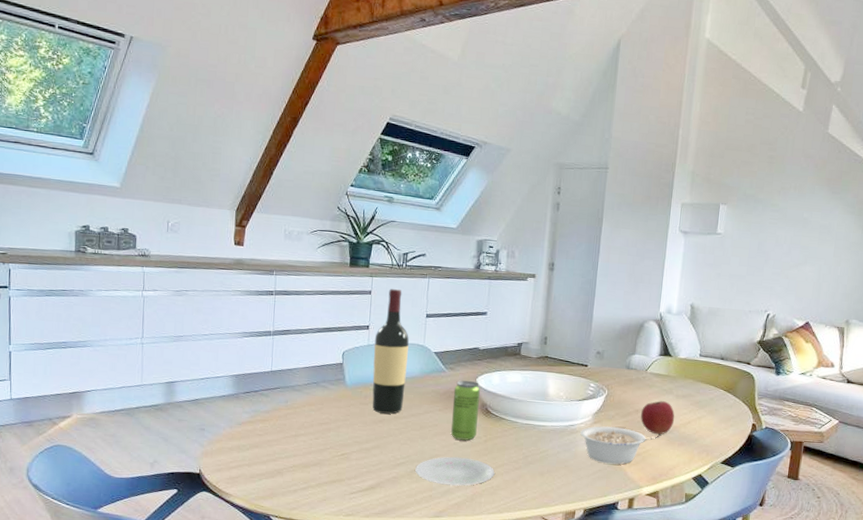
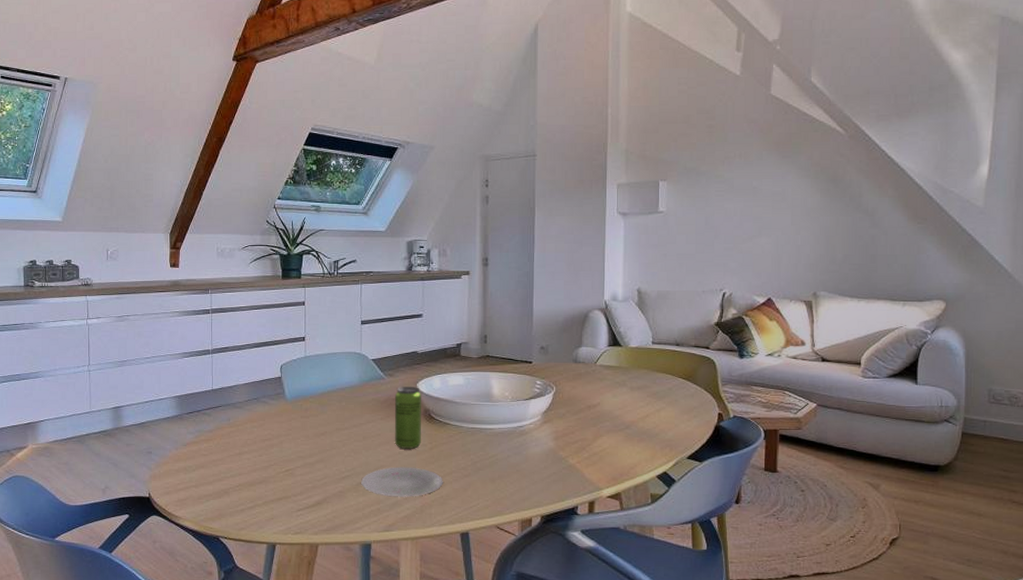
wine bottle: present [372,288,409,414] -> none [311,297,346,426]
legume: present [580,426,659,465] -> none [530,425,616,466]
apple: present [640,401,675,435] -> none [593,394,631,431]

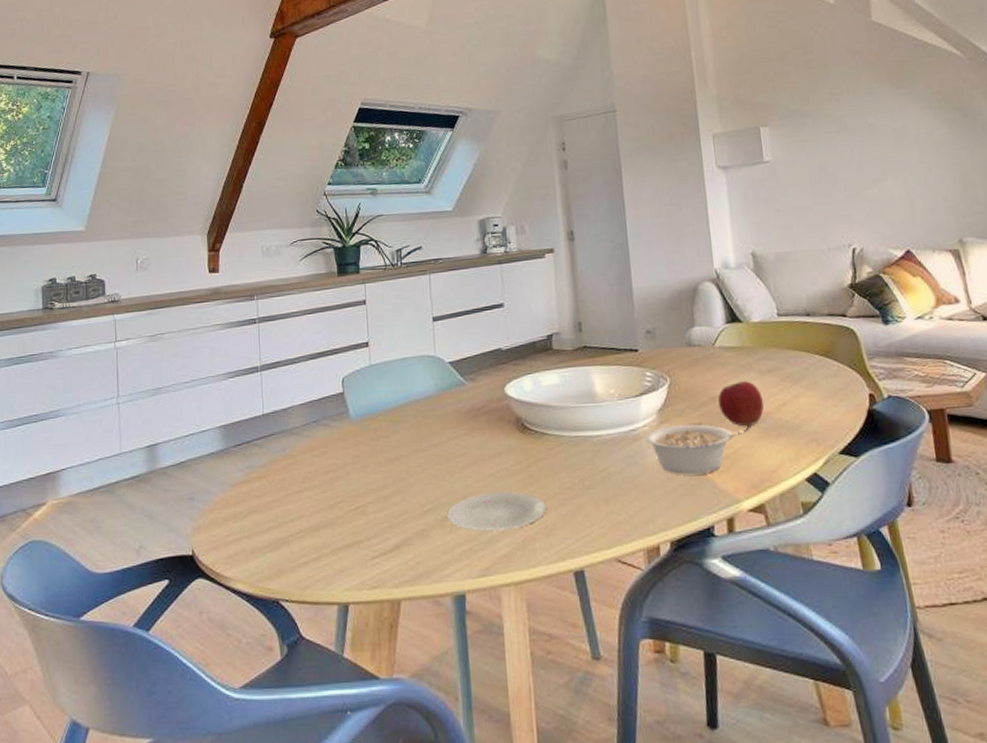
beverage can: present [394,387,421,449] -> none [479,391,515,469]
legume: none [530,425,616,466] -> present [645,424,749,475]
apple: none [593,394,631,431] -> present [718,381,765,427]

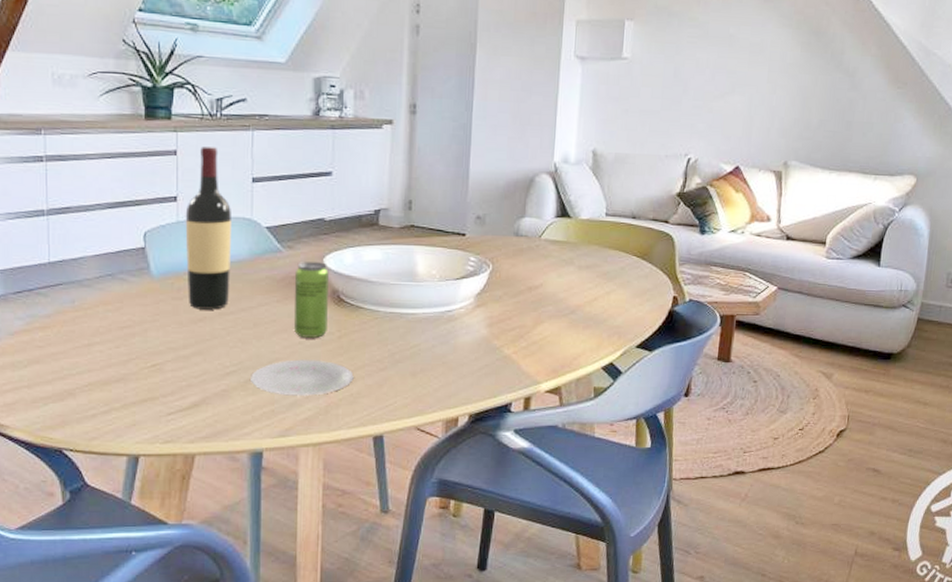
wine bottle: none [376,292,421,449] -> present [185,145,233,310]
beverage can: none [479,391,515,469] -> present [294,262,329,338]
legume: present [645,424,749,475] -> none [460,310,559,357]
apple: present [718,381,765,427] -> none [534,274,578,317]

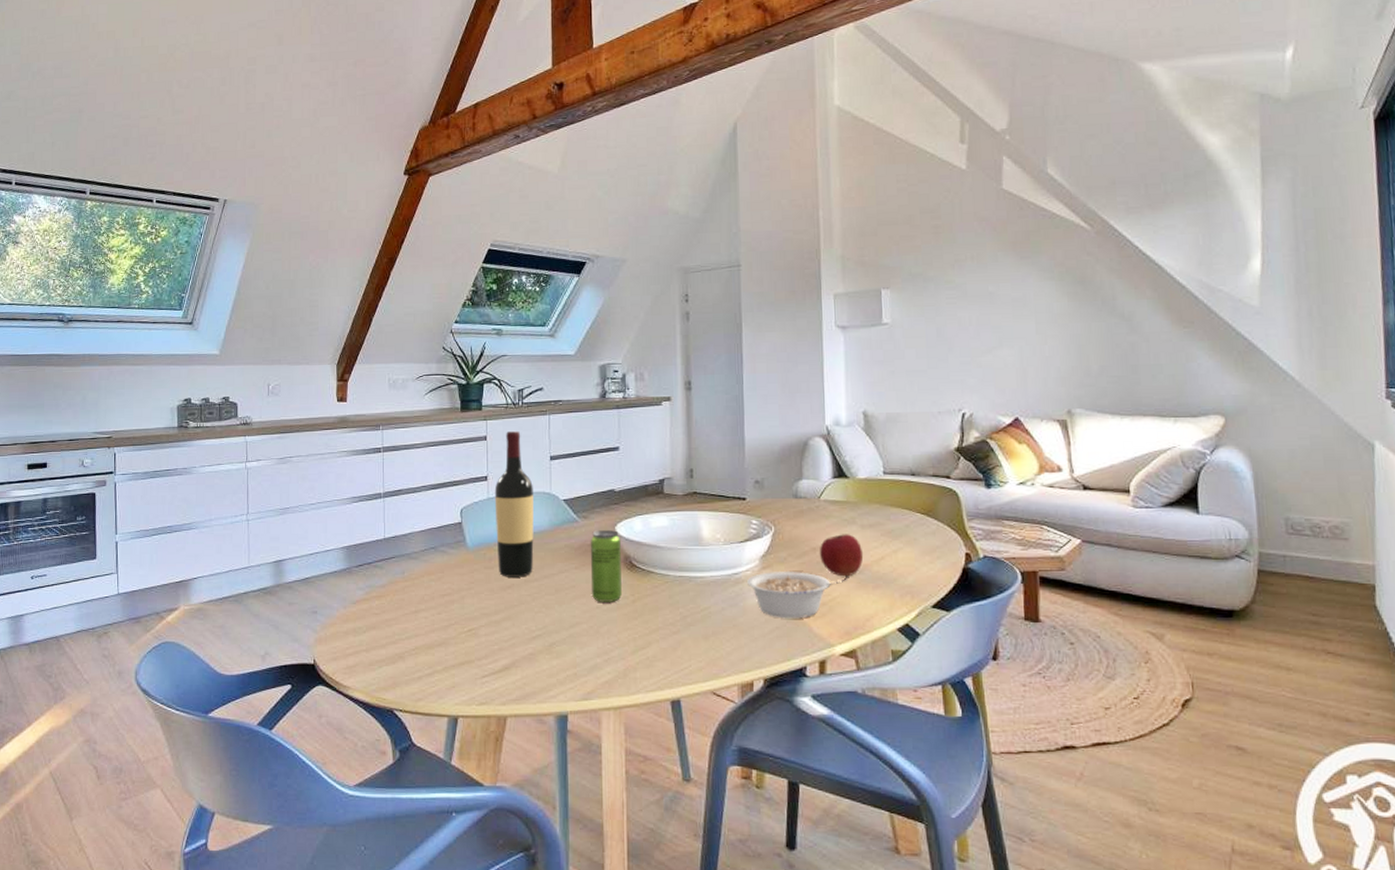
plate: present [251,359,354,396] -> none [554,623,649,659]
legume: none [460,310,559,357] -> present [747,572,847,619]
apple: none [534,274,578,317] -> present [819,534,864,577]

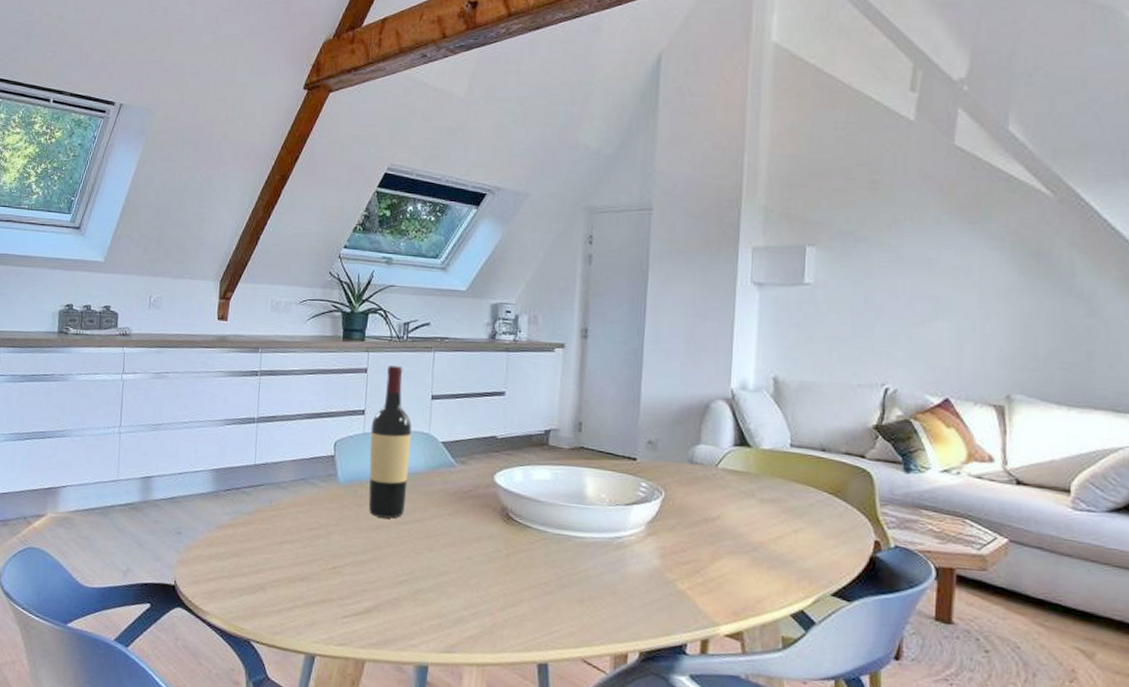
beverage can: present [590,530,622,602] -> none [464,477,499,554]
legume: present [747,572,847,619] -> none [630,539,740,593]
apple: present [819,534,864,577] -> none [711,506,761,553]

